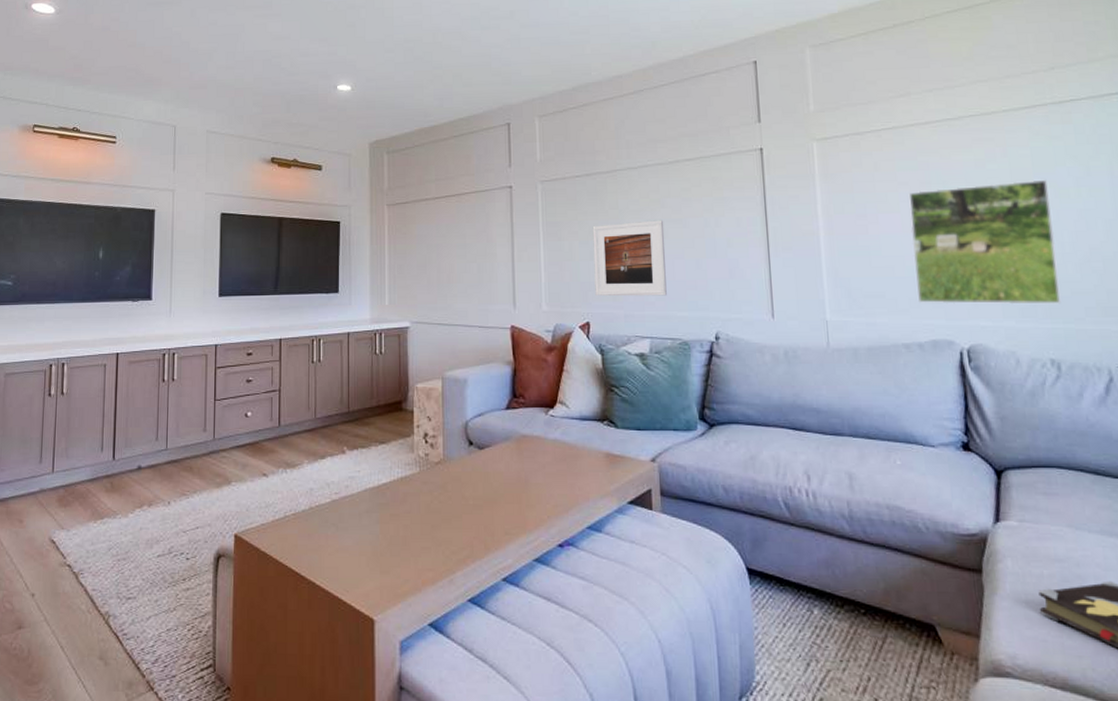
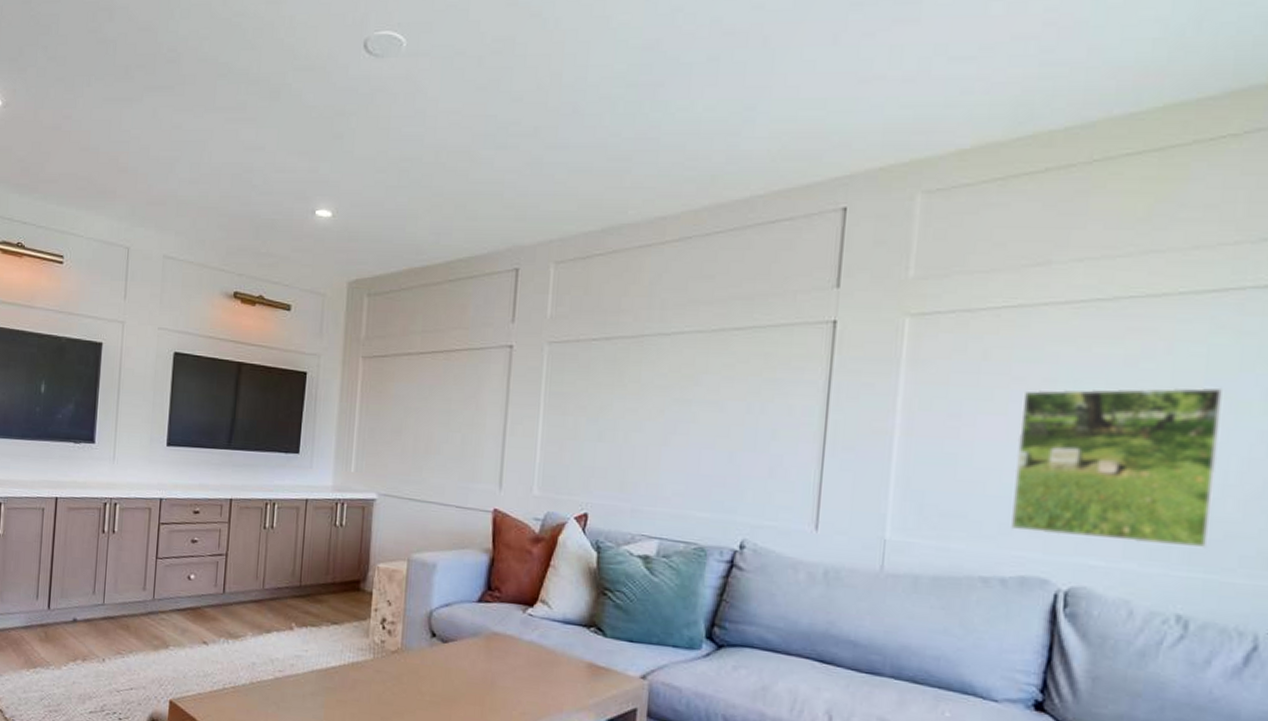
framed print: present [592,220,667,296] -> none [599,399,695,492]

